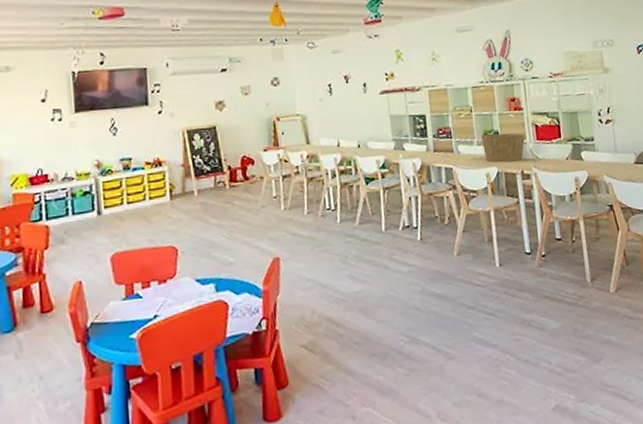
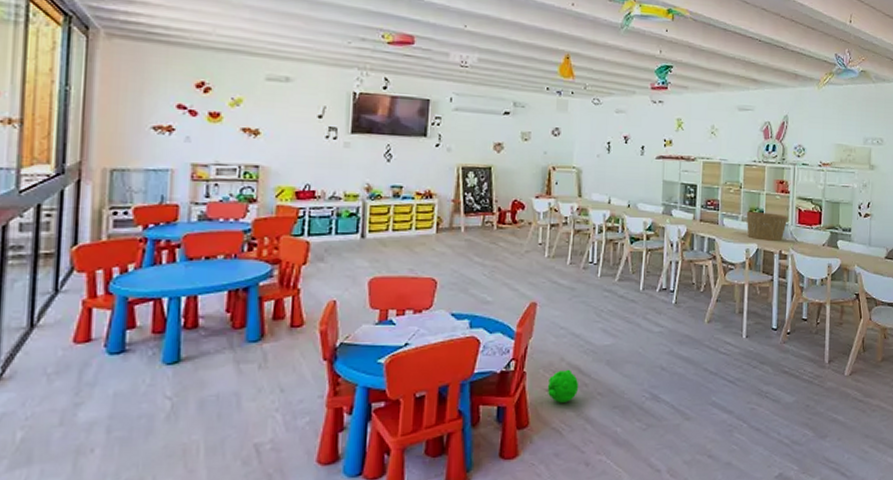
toy ball: none [301,321,335,358] -> present [547,369,579,403]

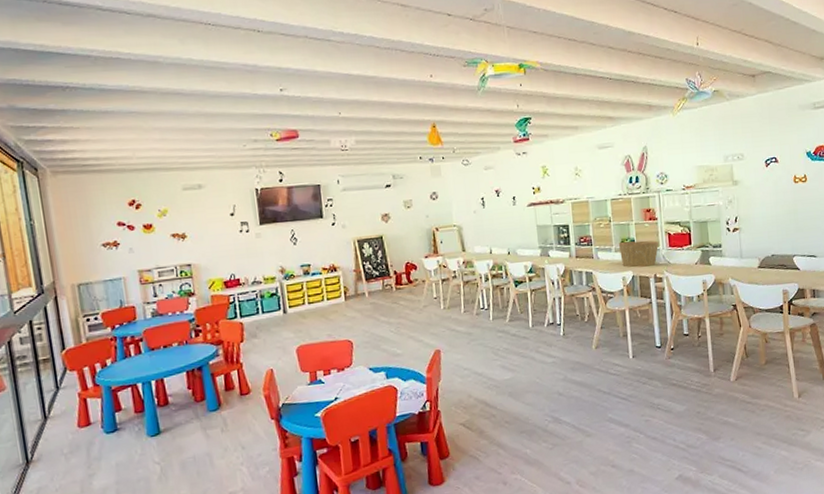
toy ball: present [547,369,579,403] -> none [460,404,488,434]

